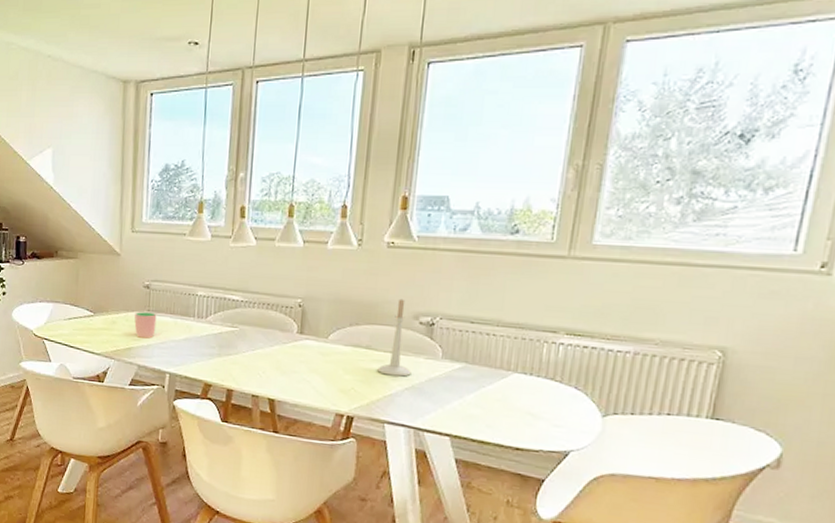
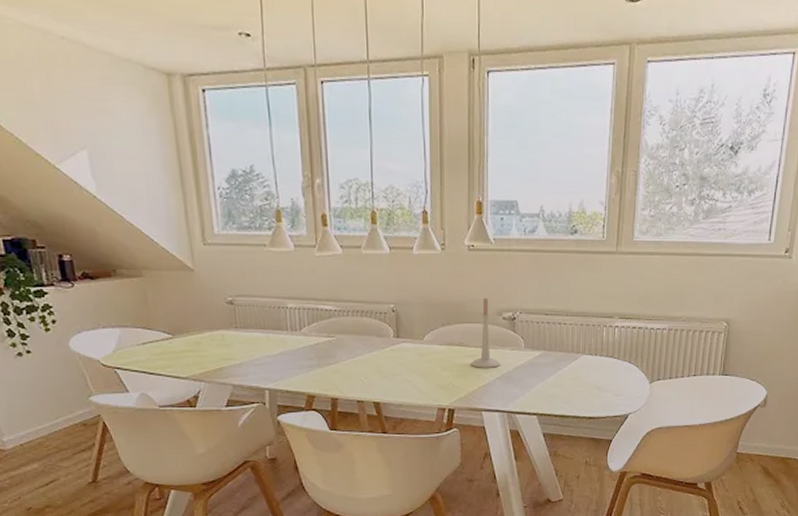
cup: present [134,312,157,340] -> none [221,330,247,358]

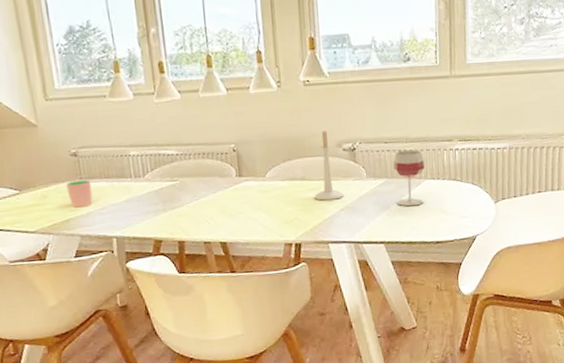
cup: none [221,330,247,358] -> present [66,180,93,209]
wineglass: none [552,323,583,380] -> present [393,149,425,207]

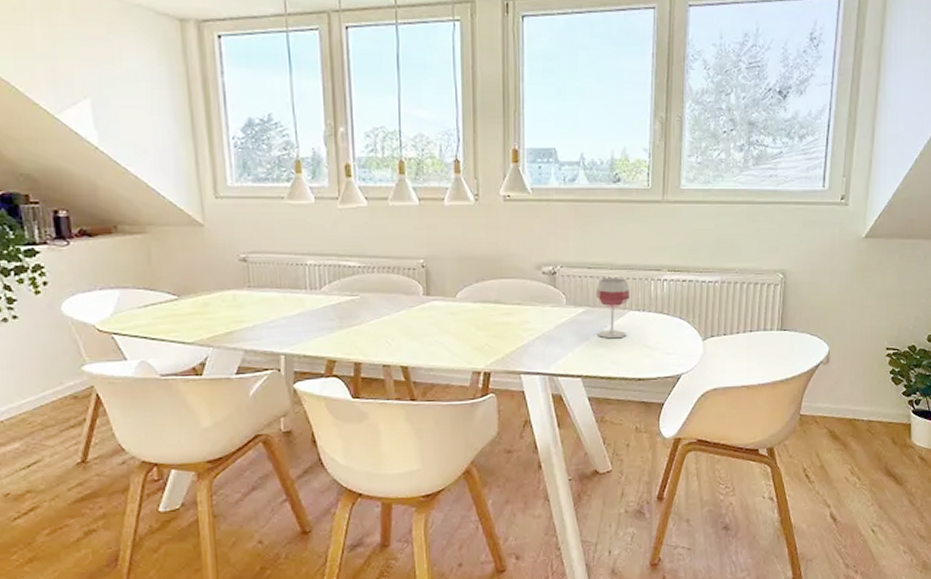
cup: present [66,180,93,209] -> none [232,289,261,320]
candlestick: present [314,130,344,201] -> none [508,250,540,327]

